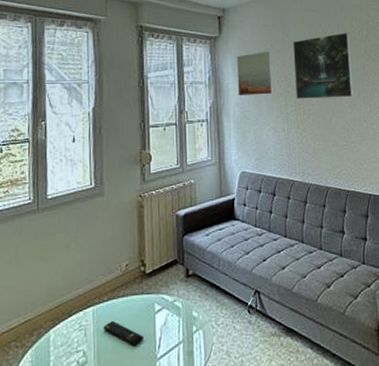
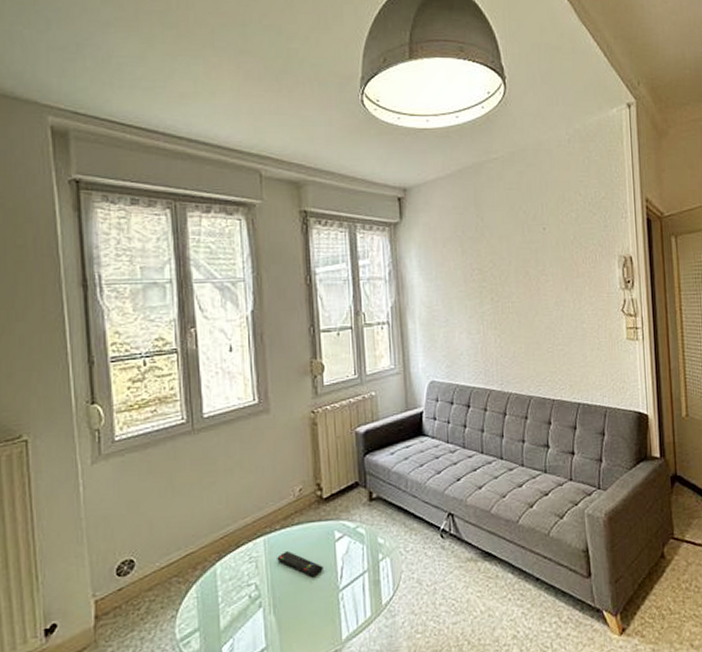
wall art: present [237,52,272,95] -> none [422,240,464,292]
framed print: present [293,32,354,99] -> none [488,214,561,295]

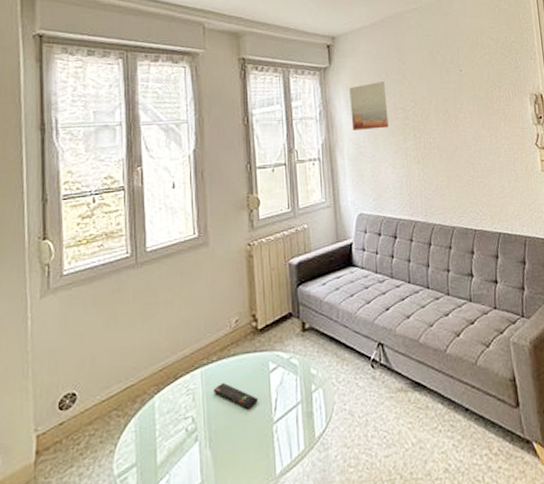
wall art: none [422,240,464,292] -> present [349,82,389,130]

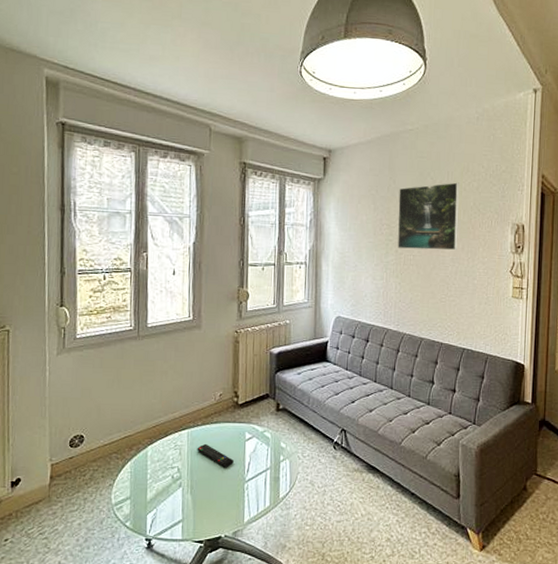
wall art: present [349,82,389,130] -> none [338,197,375,242]
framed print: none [410,57,478,132] -> present [397,182,459,251]

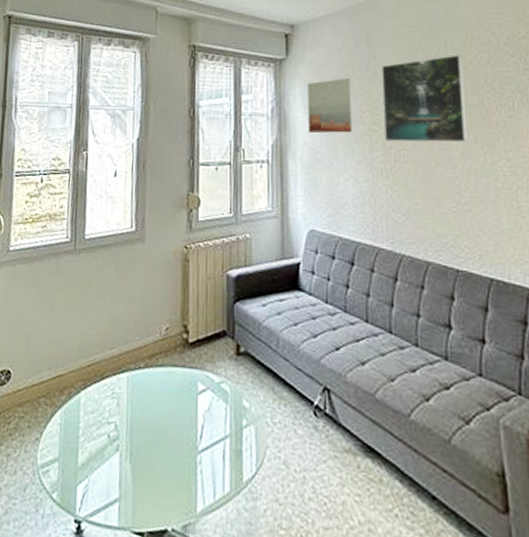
remote control: present [197,443,234,467] -> none [138,393,183,429]
wall art: none [338,197,375,242] -> present [307,78,352,133]

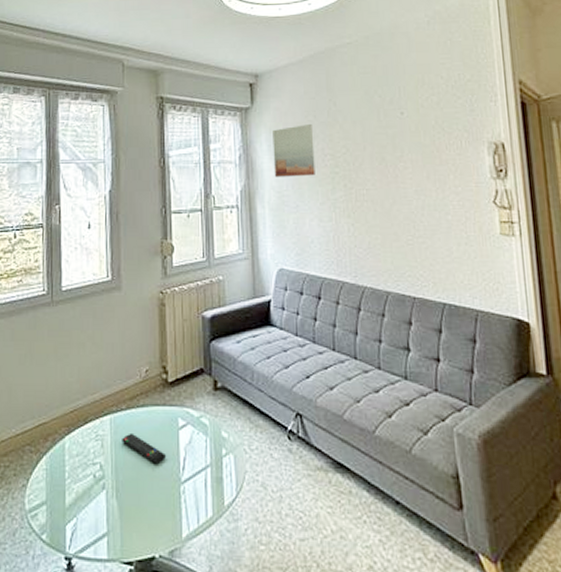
remote control: none [138,393,183,429] -> present [122,432,166,464]
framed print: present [382,54,468,143] -> none [341,98,421,182]

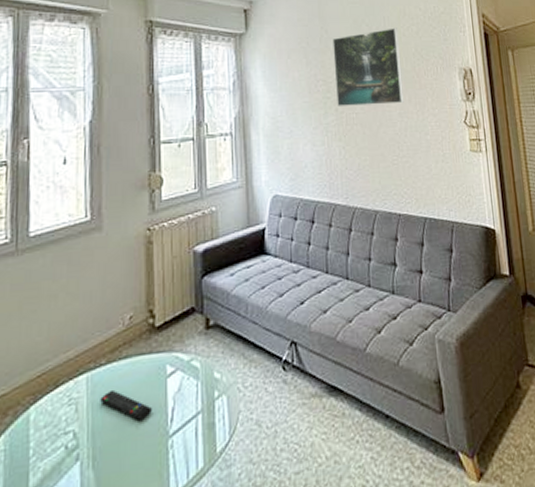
wall art: present [273,124,315,177] -> none [267,51,308,103]
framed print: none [341,98,421,182] -> present [332,28,404,106]

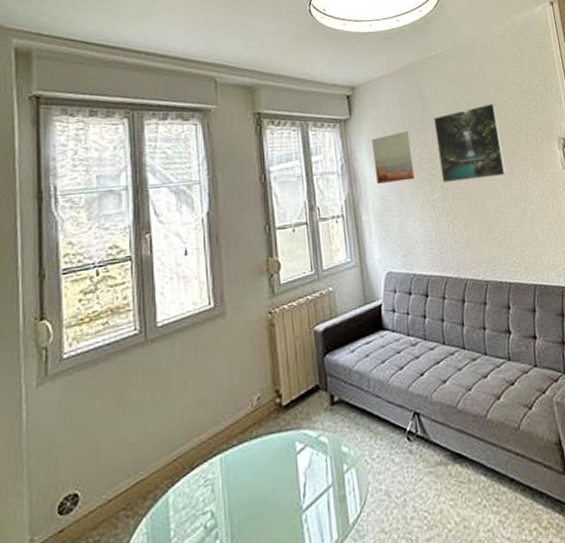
remote control: present [100,389,152,420] -> none [235,468,284,497]
wall art: none [267,51,308,103] -> present [372,131,415,184]

